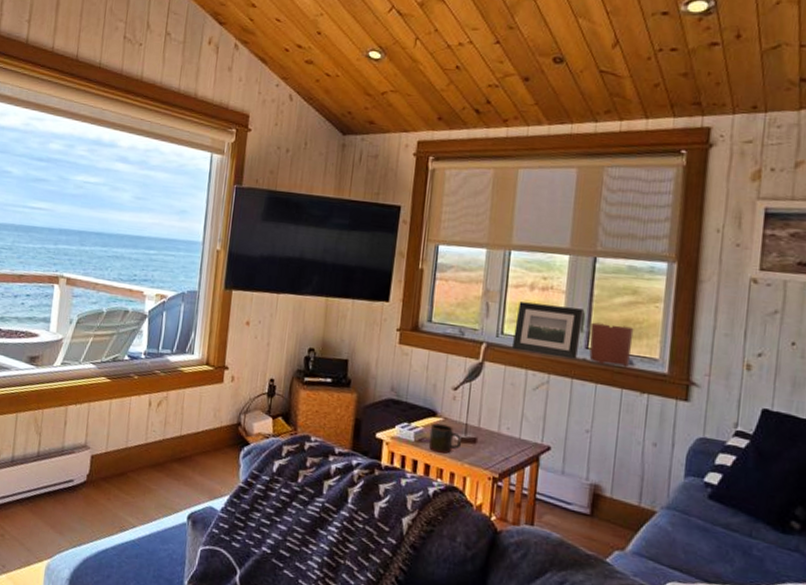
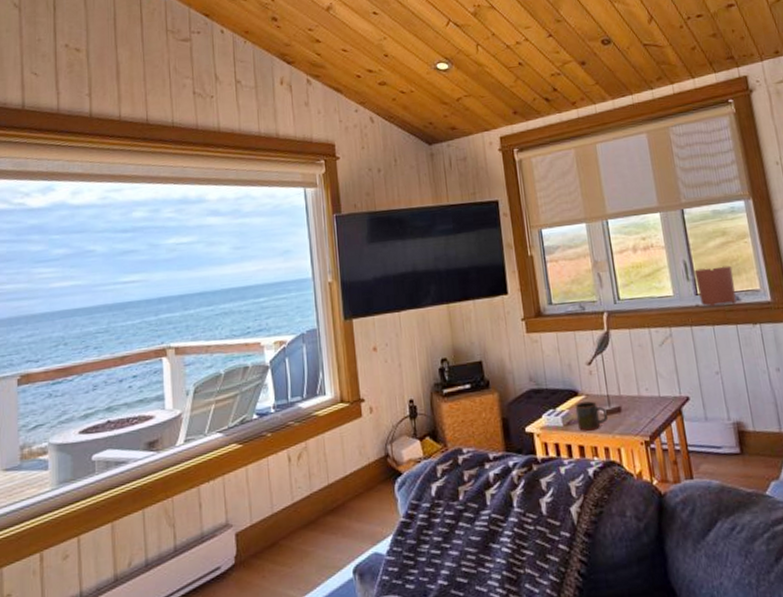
picture frame: present [513,301,583,359] -> none [626,259,690,312]

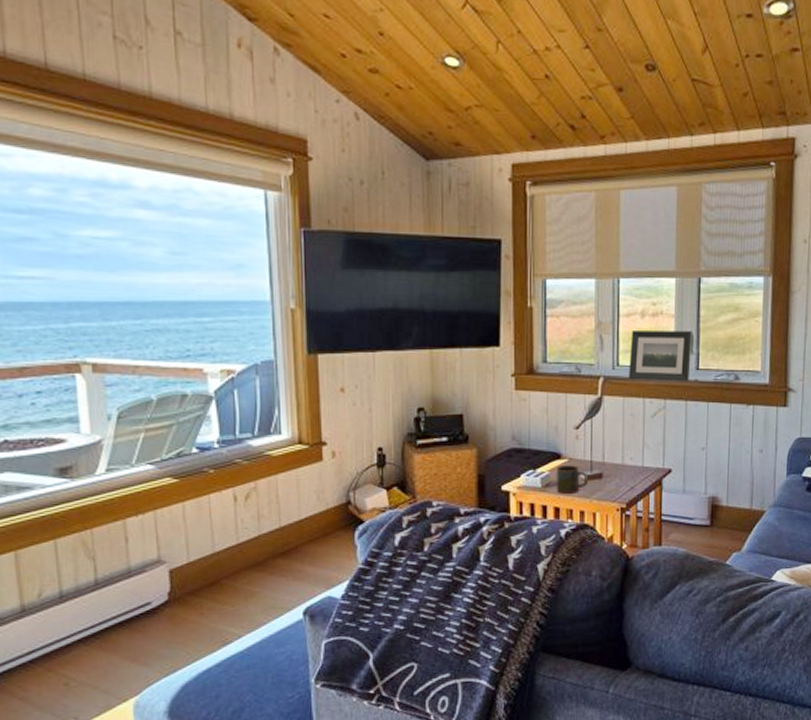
picture frame: none [626,259,690,312] -> present [629,331,692,381]
planter: present [694,265,736,307] -> none [699,343,738,383]

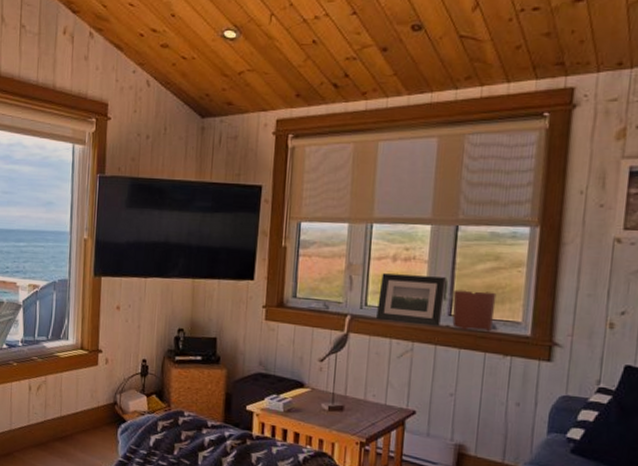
mug: present [556,465,589,494] -> none [297,394,330,422]
planter: none [699,343,738,383] -> present [452,289,497,332]

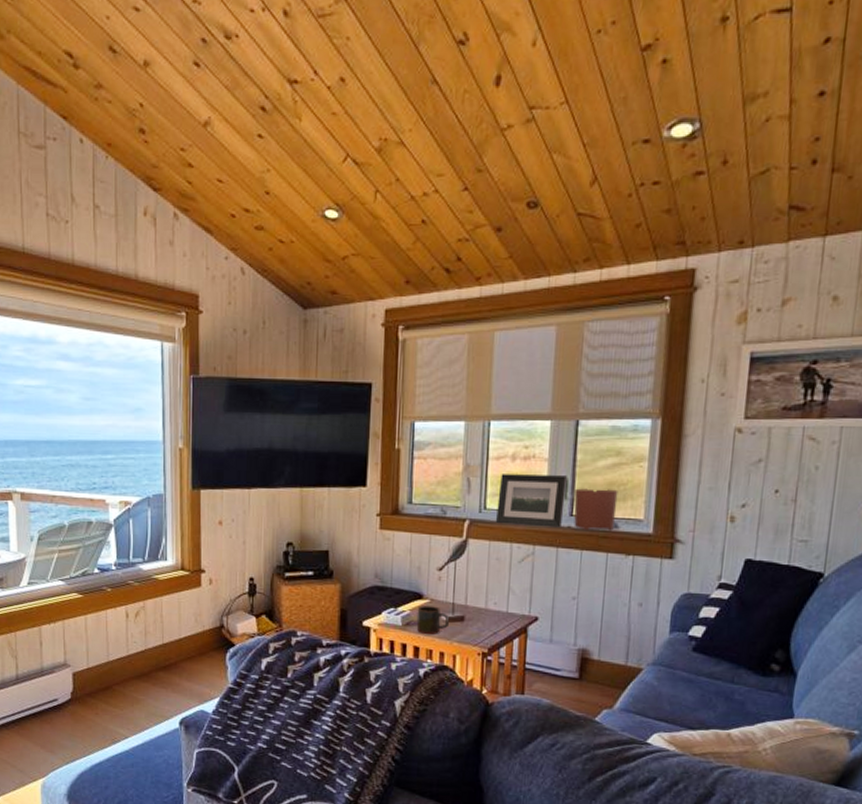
mug: none [297,394,330,422] -> present [416,605,450,634]

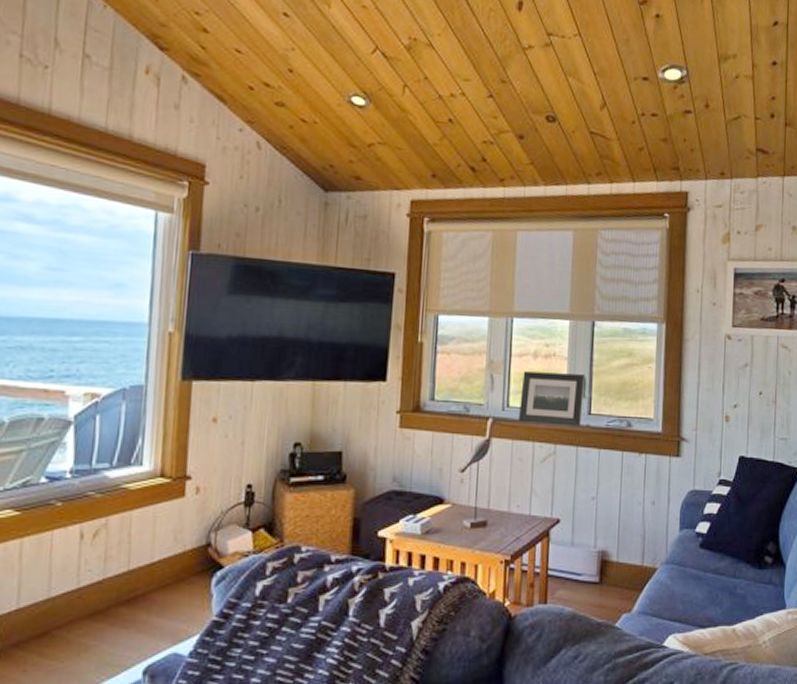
mug: present [416,605,450,634] -> none [436,511,472,542]
planter: present [573,488,618,531] -> none [591,387,631,430]

